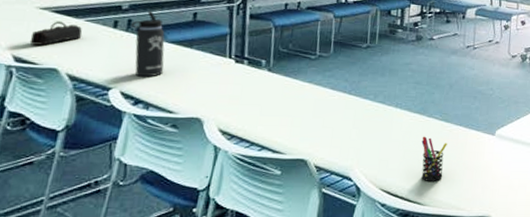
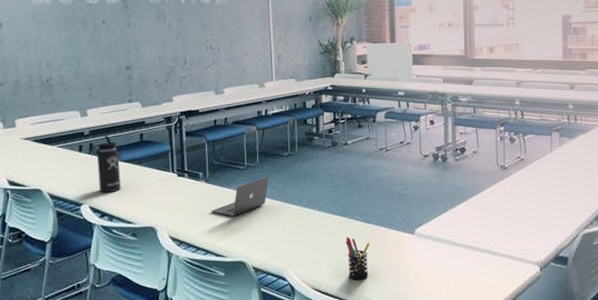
pencil case: present [29,21,83,46] -> none [18,149,57,170]
laptop: none [272,68,343,110] -> present [211,176,269,217]

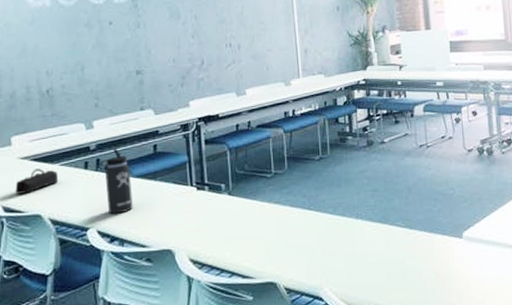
pencil case: none [18,149,57,170] -> present [15,168,59,194]
laptop: present [211,176,269,217] -> none [236,184,299,232]
pen holder: present [345,237,370,280] -> none [387,246,414,294]

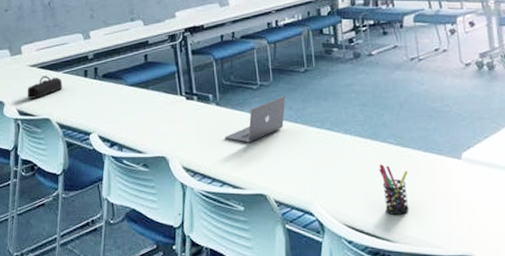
thermos bottle: present [99,148,133,214] -> none [97,57,129,121]
laptop: none [236,184,299,232] -> present [224,96,285,143]
pen holder: none [387,246,414,294] -> present [378,164,409,215]

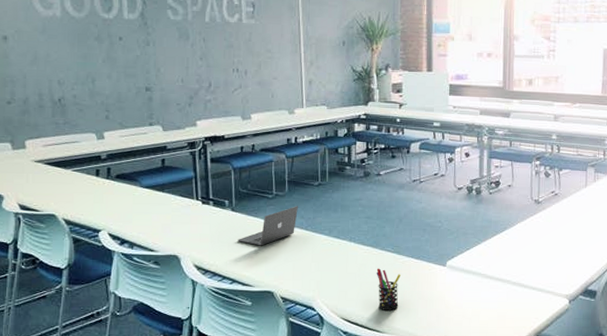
pencil case: present [27,76,63,99] -> none [30,172,72,194]

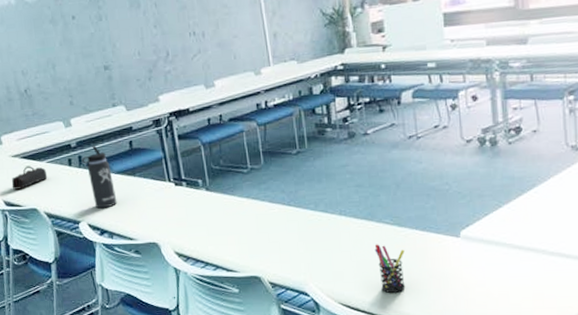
pencil case: none [30,172,72,194] -> present [11,166,48,190]
thermos bottle: none [110,159,142,220] -> present [81,145,118,209]
laptop: present [237,206,298,246] -> none [216,179,278,227]

